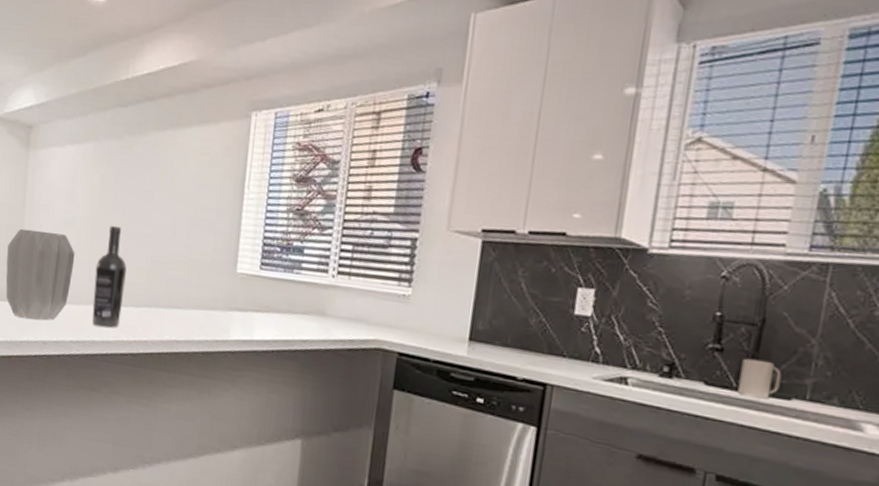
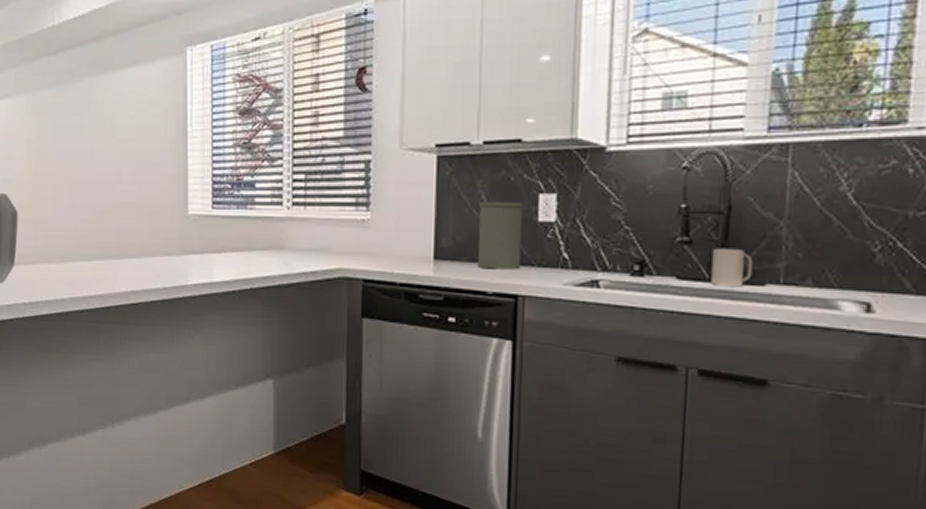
wine bottle: present [91,225,127,329] -> none [41,179,75,287]
canister: none [511,288,562,360] -> present [478,201,524,270]

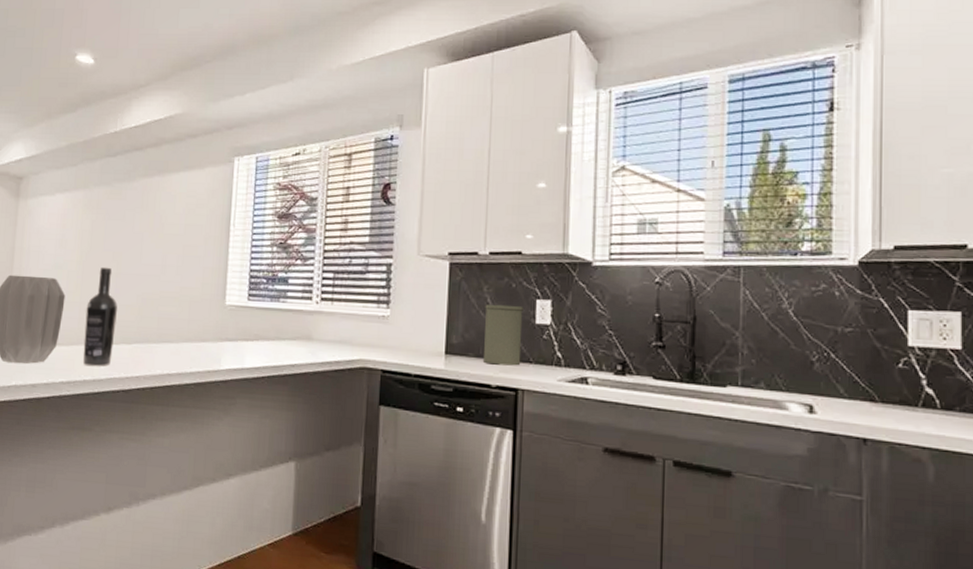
wine bottle: none [41,179,75,287] -> present [82,267,118,367]
mug: present [710,248,753,287] -> none [681,352,716,388]

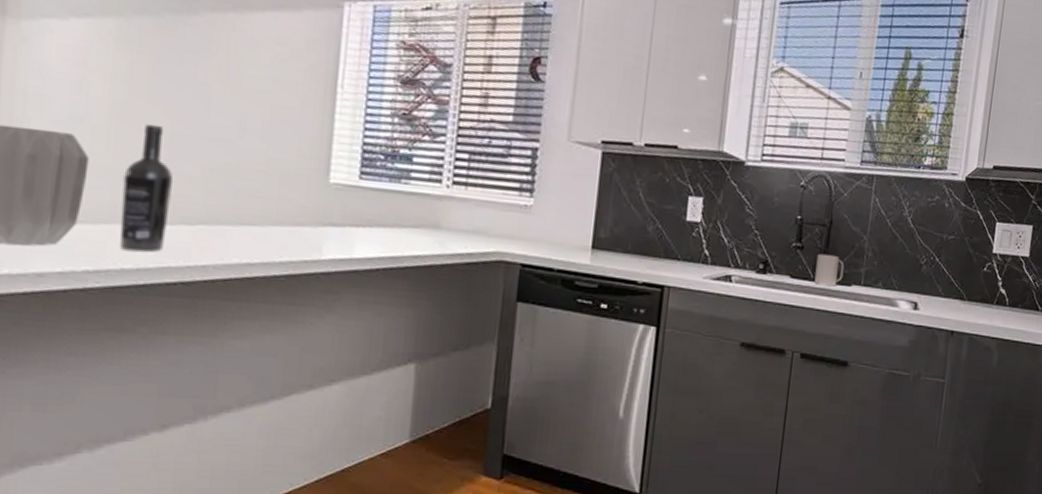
canister: present [484,303,523,366] -> none [631,198,675,263]
mug: none [681,352,716,388] -> present [814,253,845,286]

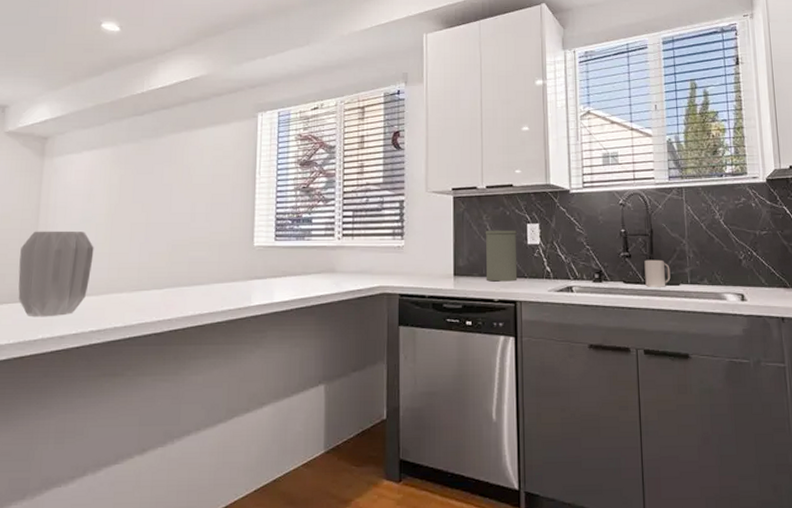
wine bottle: present [118,123,174,253] -> none [112,218,149,314]
canister: none [631,198,675,263] -> present [485,230,518,282]

